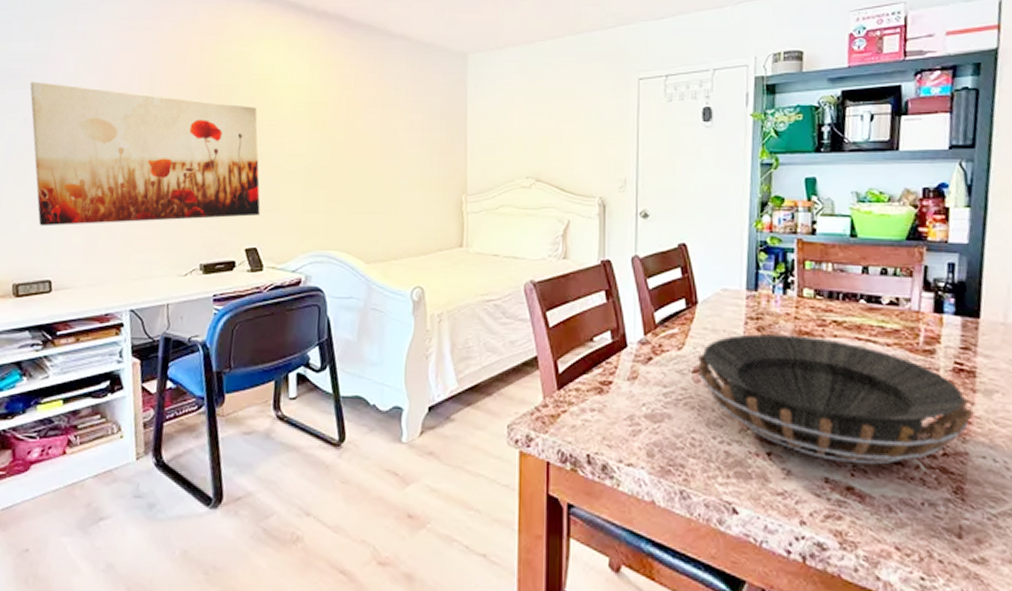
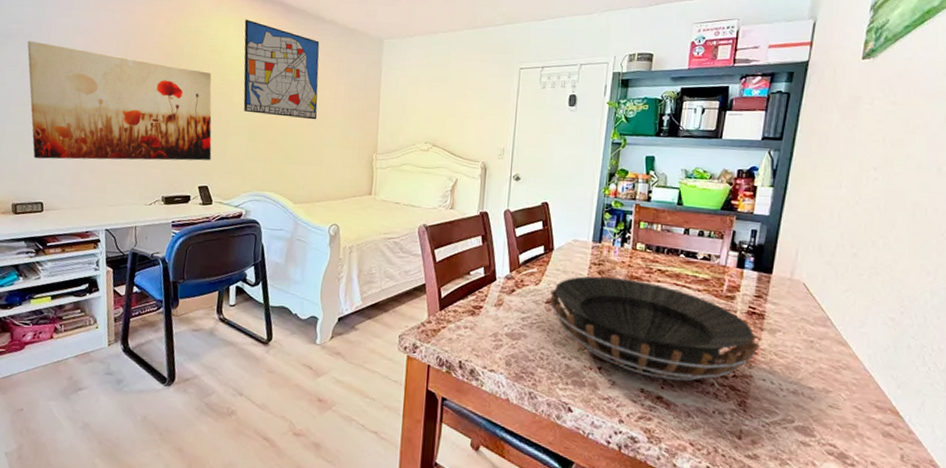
wall art: none [295,39,390,157] -> present [243,19,320,120]

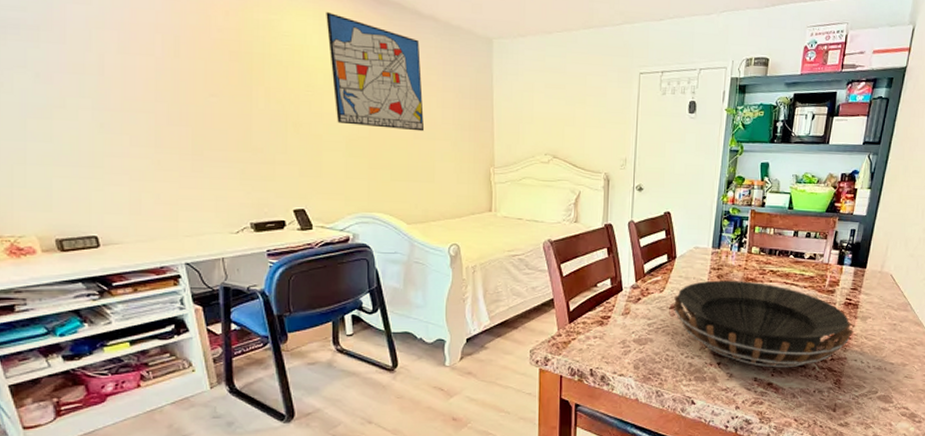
wall art: present [27,40,212,161] -> none [35,34,305,185]

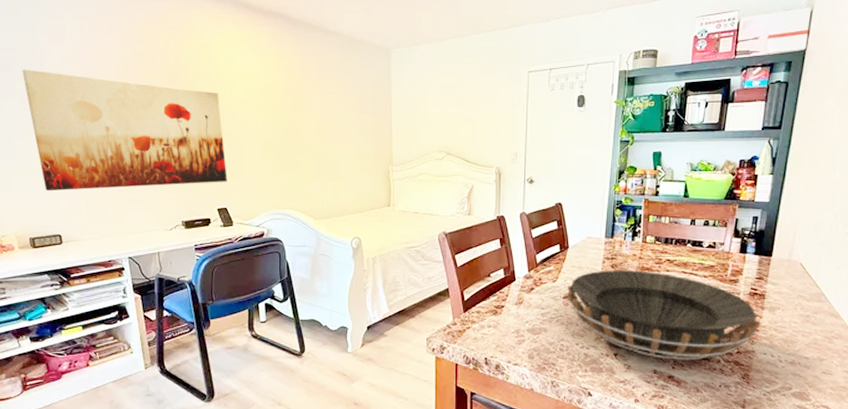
wall art: none [35,34,305,185] -> present [22,69,227,191]
wall art: present [326,11,425,132] -> none [247,35,330,135]

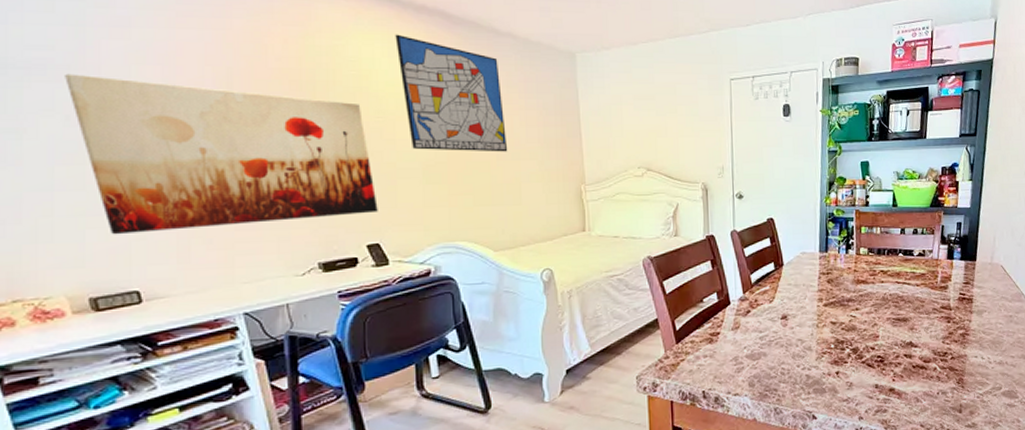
wall art: none [247,35,330,135] -> present [395,34,508,152]
decorative bowl: present [566,270,761,361] -> none [784,283,971,372]

